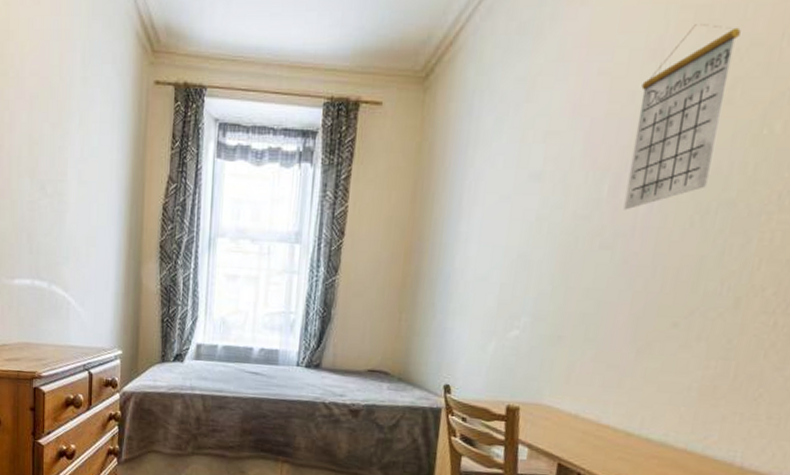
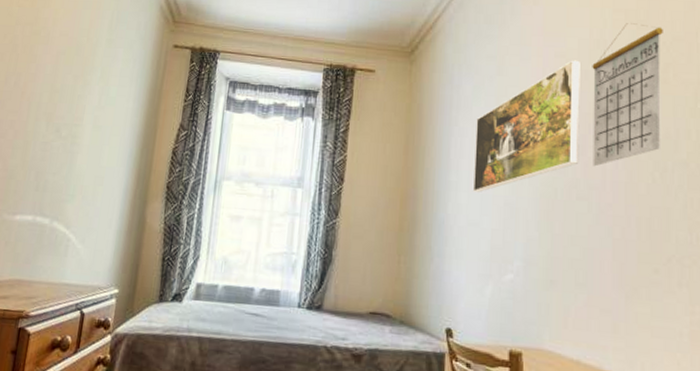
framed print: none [485,78,628,243] -> present [473,60,580,192]

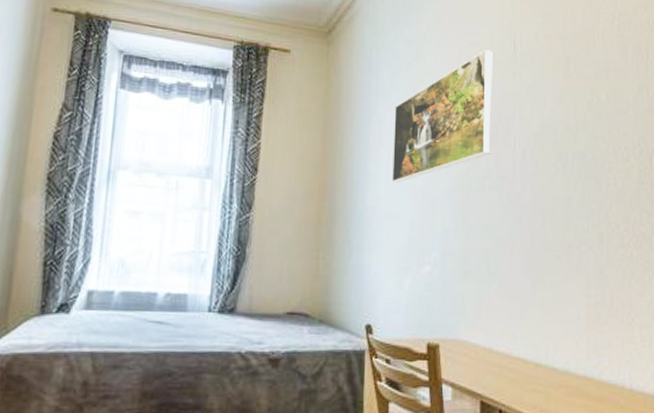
calendar: present [592,23,663,167] -> none [503,15,565,157]

